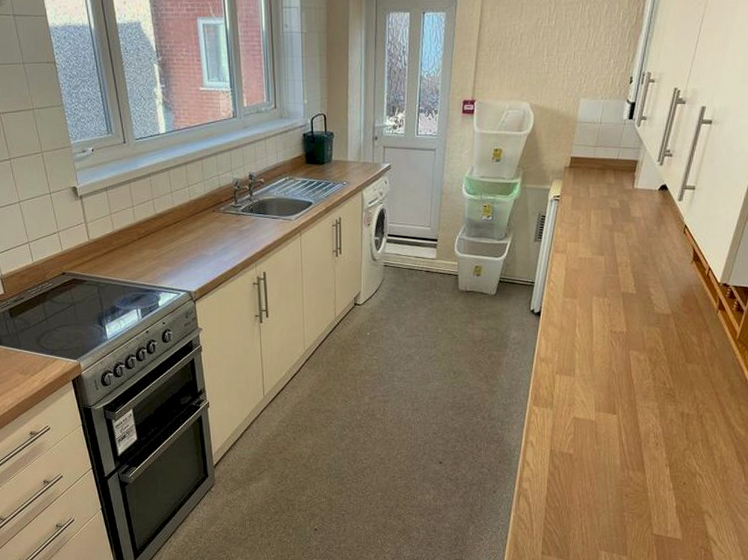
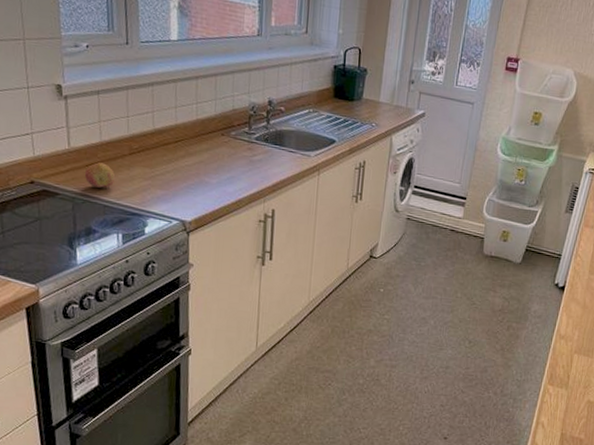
fruit: none [104,249,130,271] -> present [85,162,116,188]

